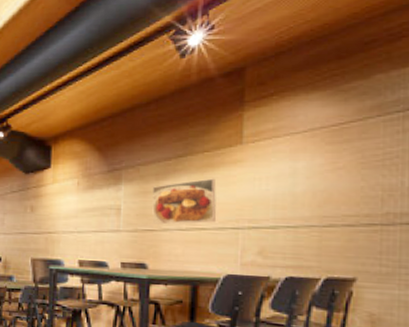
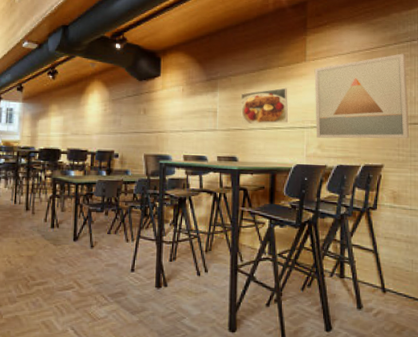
wall art: none [254,128,399,244] -> present [314,53,410,139]

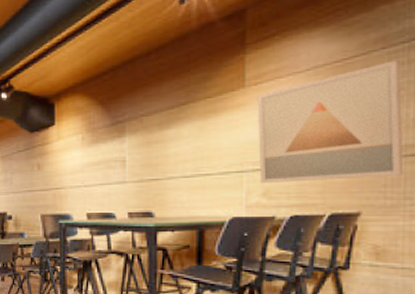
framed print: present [241,87,288,125] -> none [156,123,220,173]

